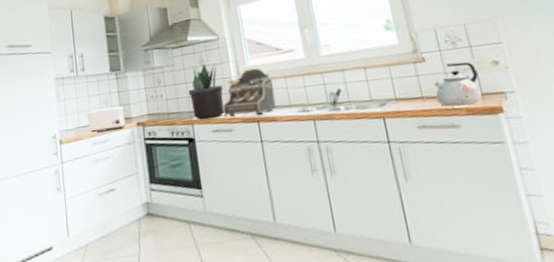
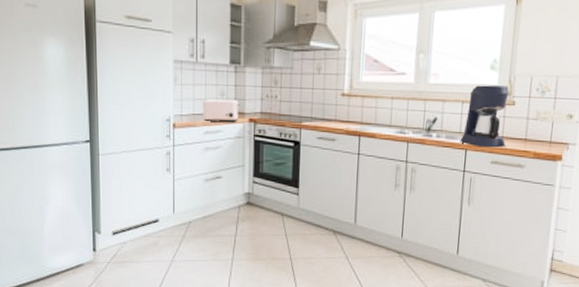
planter: present [188,63,225,119] -> none [301,71,335,126]
spice rack: present [223,67,277,117] -> none [331,84,380,130]
coffee maker: none [370,43,429,113] -> present [460,85,509,148]
kettle: present [434,61,482,108] -> none [513,110,554,151]

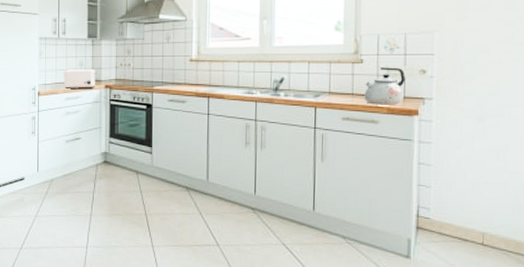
coffee maker: present [460,85,509,148] -> none [308,45,356,105]
kettle: none [513,110,554,151] -> present [364,67,406,106]

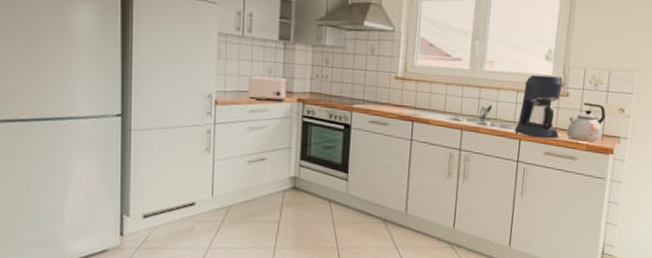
coffee maker: none [308,45,356,105] -> present [514,74,564,139]

